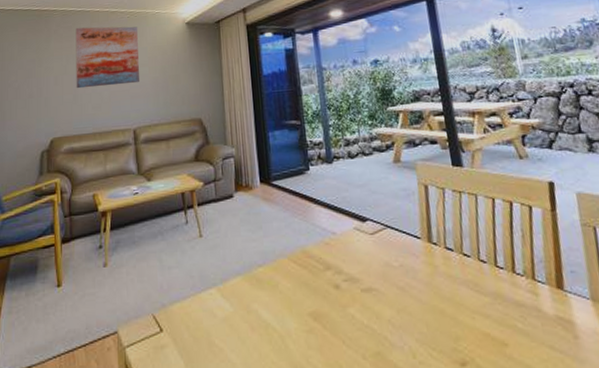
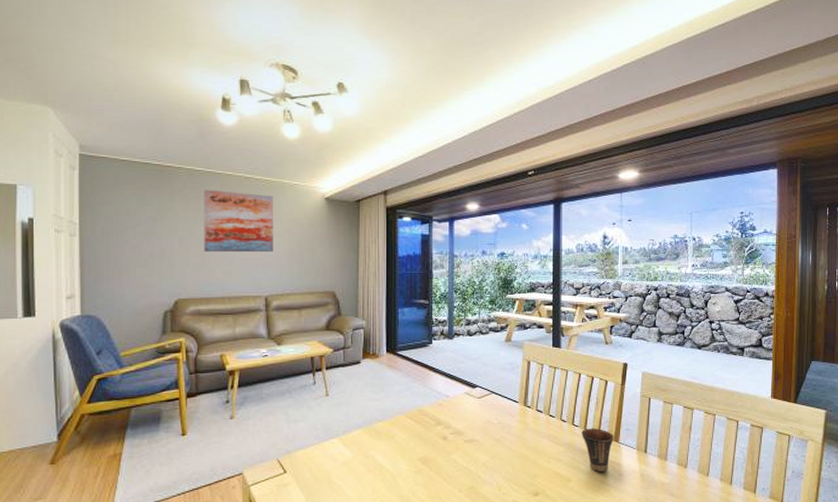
cup: none [509,271,557,332] -> present [581,429,614,472]

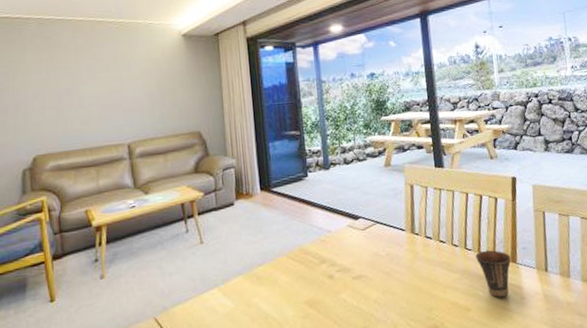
wall art: present [204,189,274,253] -> none [55,37,132,104]

